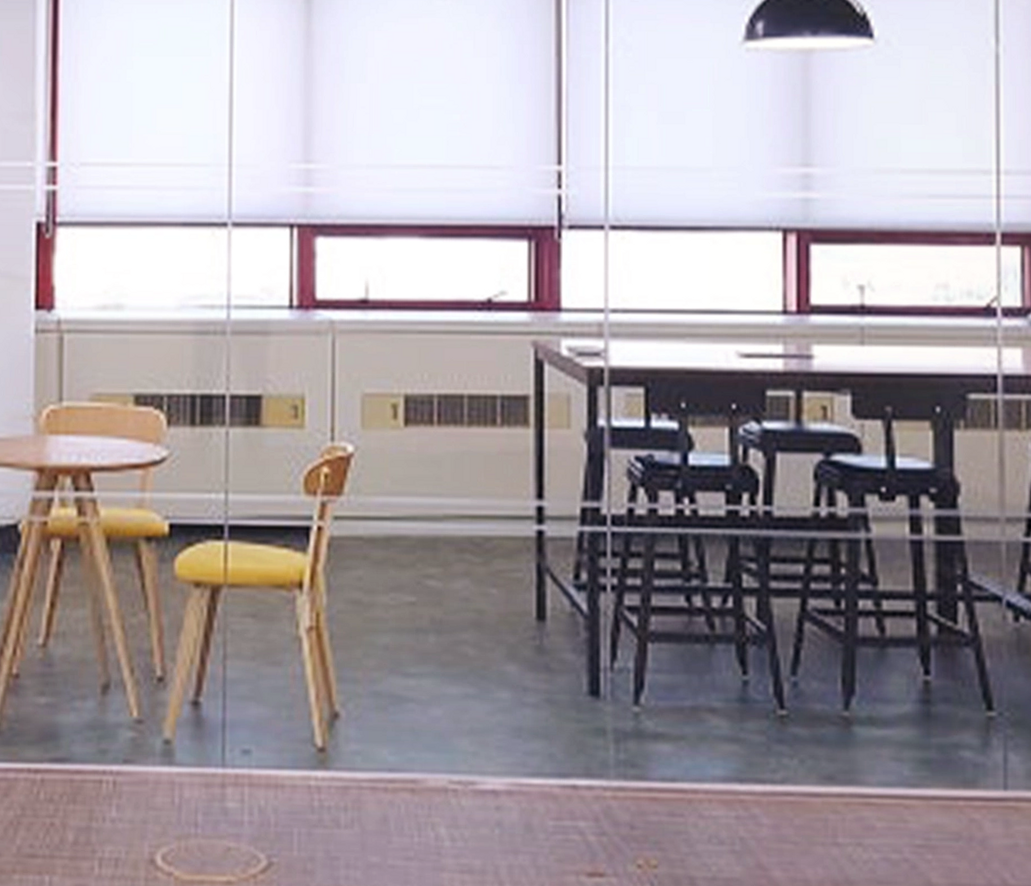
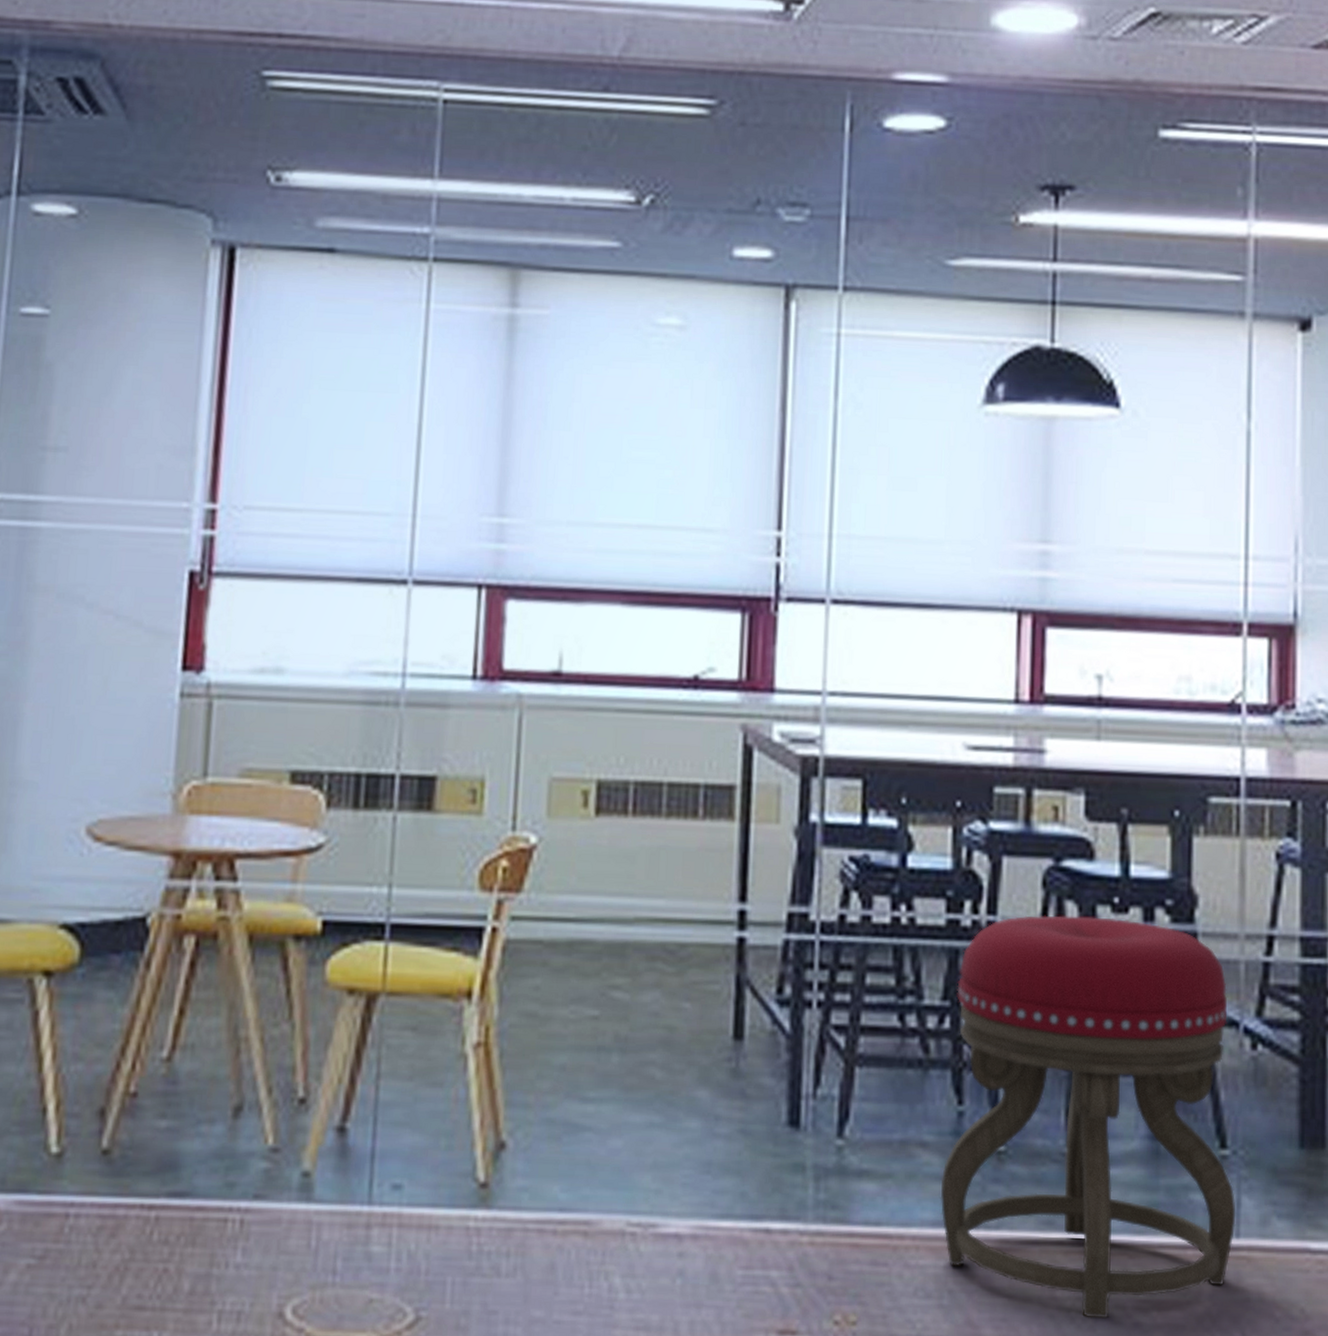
stool: none [729,504,1004,862] -> present [940,915,1236,1318]

